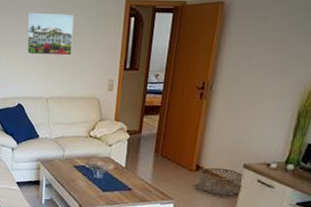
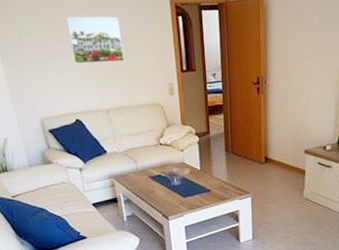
basket: present [198,167,245,196] -> none [268,156,307,182]

